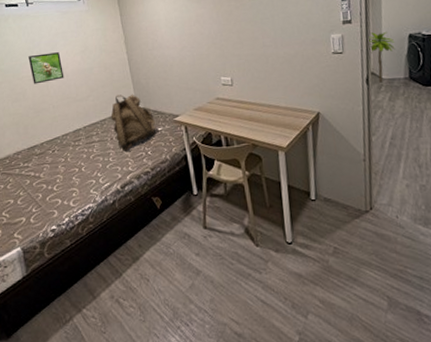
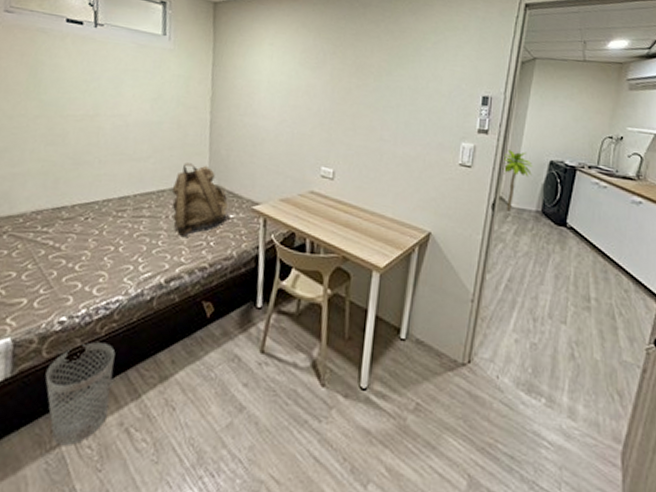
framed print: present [28,52,64,84] -> none [79,90,124,129]
wastebasket: none [50,240,101,318] -> present [45,342,115,445]

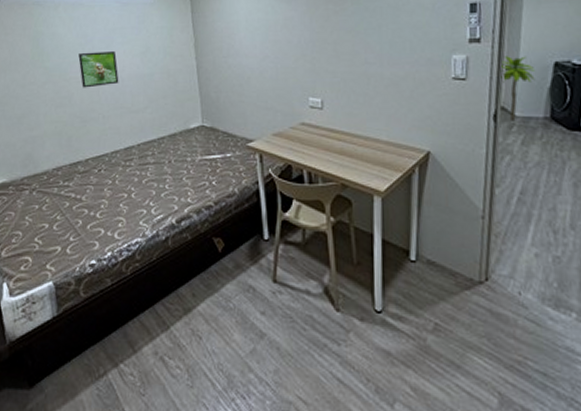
wastebasket: present [45,342,115,445] -> none [85,281,143,373]
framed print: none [79,90,124,129] -> present [78,51,119,88]
backpack: present [171,162,230,238] -> none [170,109,228,180]

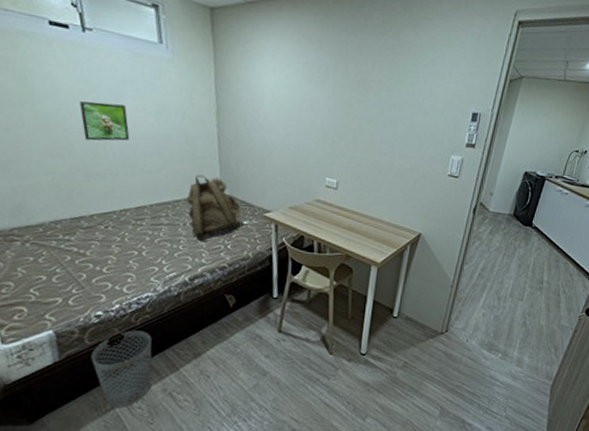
wastebasket: none [85,281,143,373] -> present [91,330,152,407]
backpack: none [170,109,228,180] -> present [186,174,244,242]
palm tree: present [500,56,536,121] -> none [484,162,511,215]

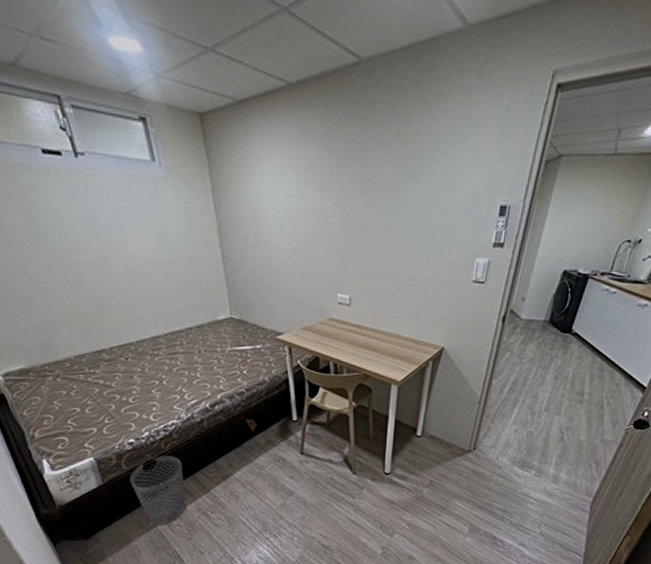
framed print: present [79,101,130,141] -> none [84,232,136,273]
backpack: present [186,174,244,242] -> none [198,300,257,369]

